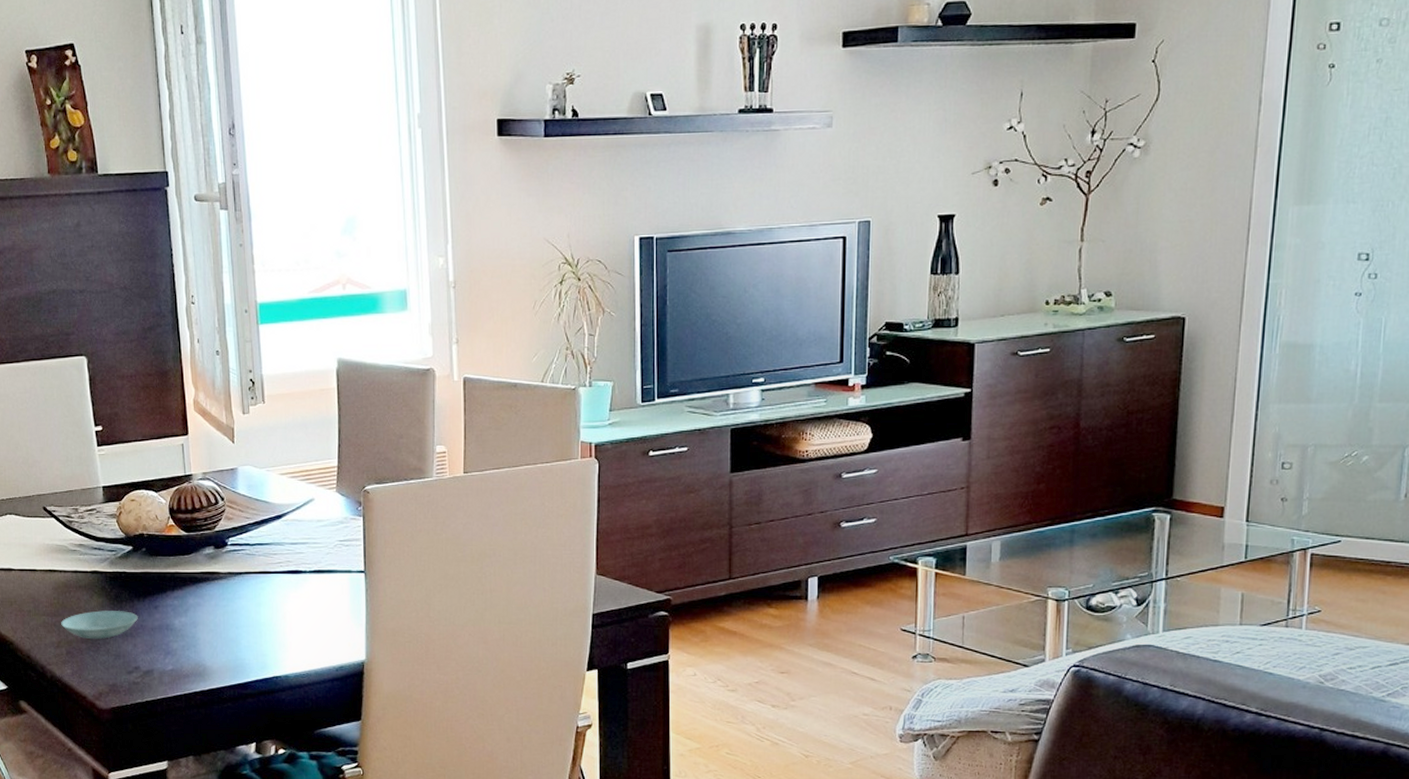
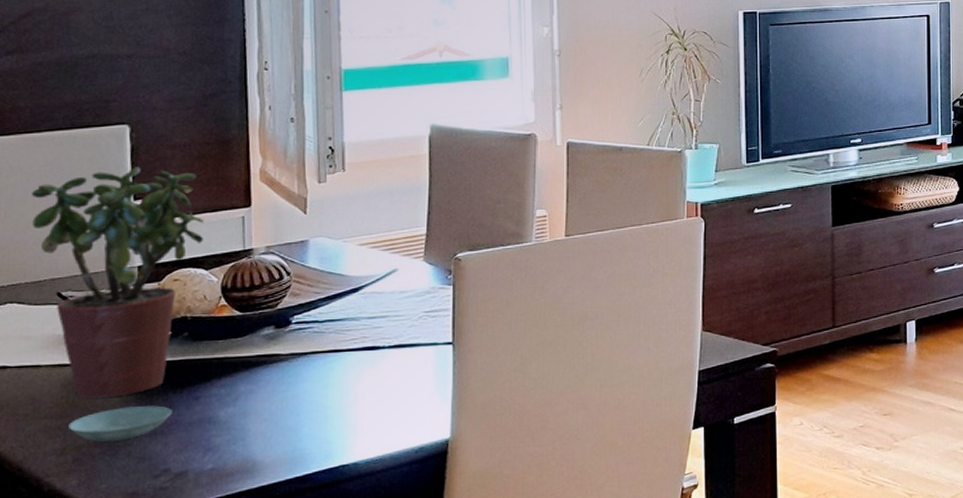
potted plant: none [17,395,152,601] -> present [32,167,204,398]

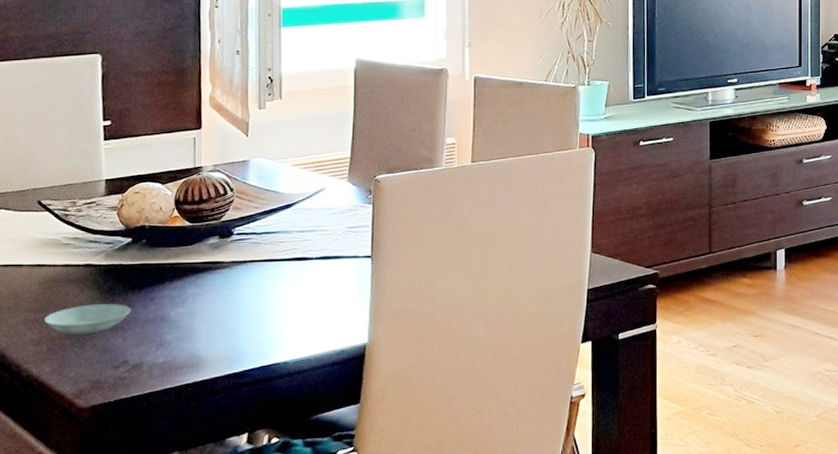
potted plant: present [32,167,204,398] -> none [19,91,161,295]

